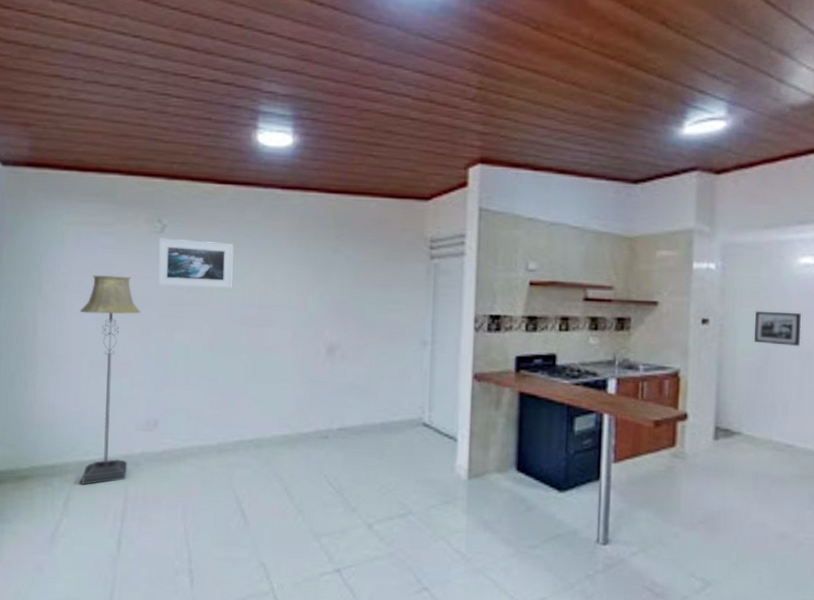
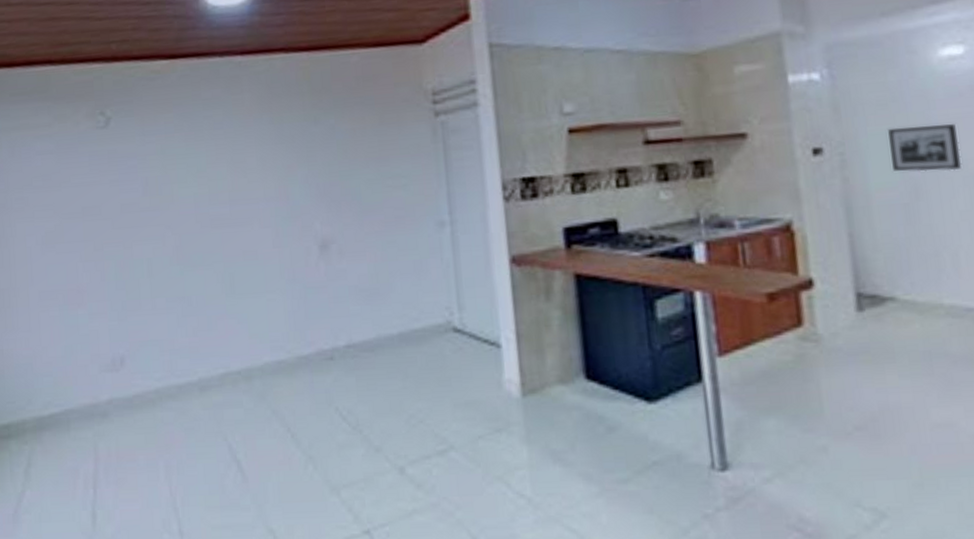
floor lamp: present [79,274,141,485] -> none [21,185,95,446]
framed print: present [157,238,234,288] -> none [104,129,195,192]

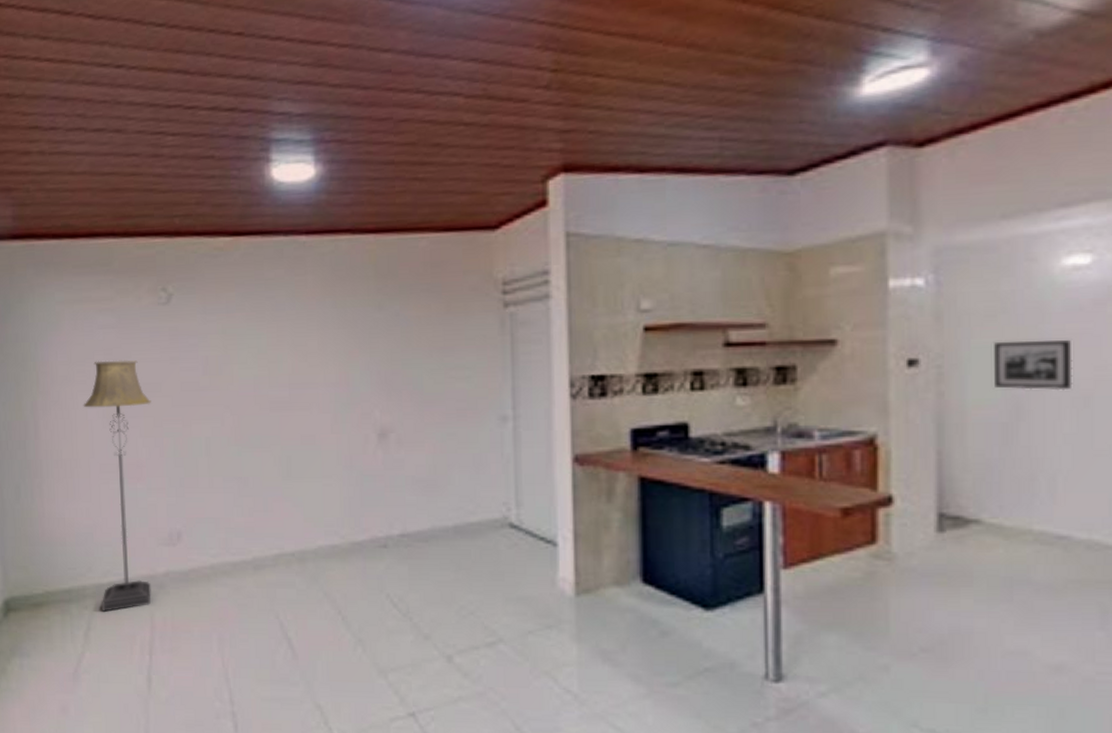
floor lamp: none [21,185,95,446] -> present [83,360,151,612]

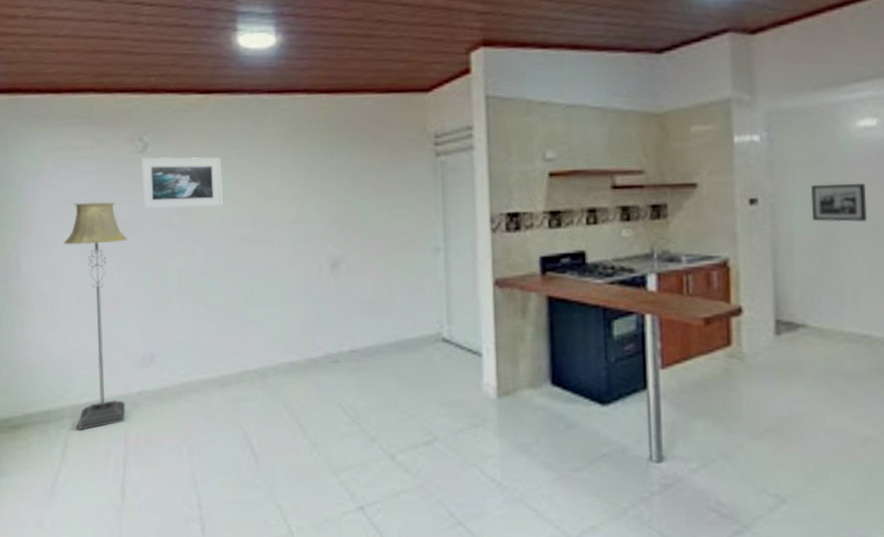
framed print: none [165,309,255,369] -> present [141,157,223,210]

